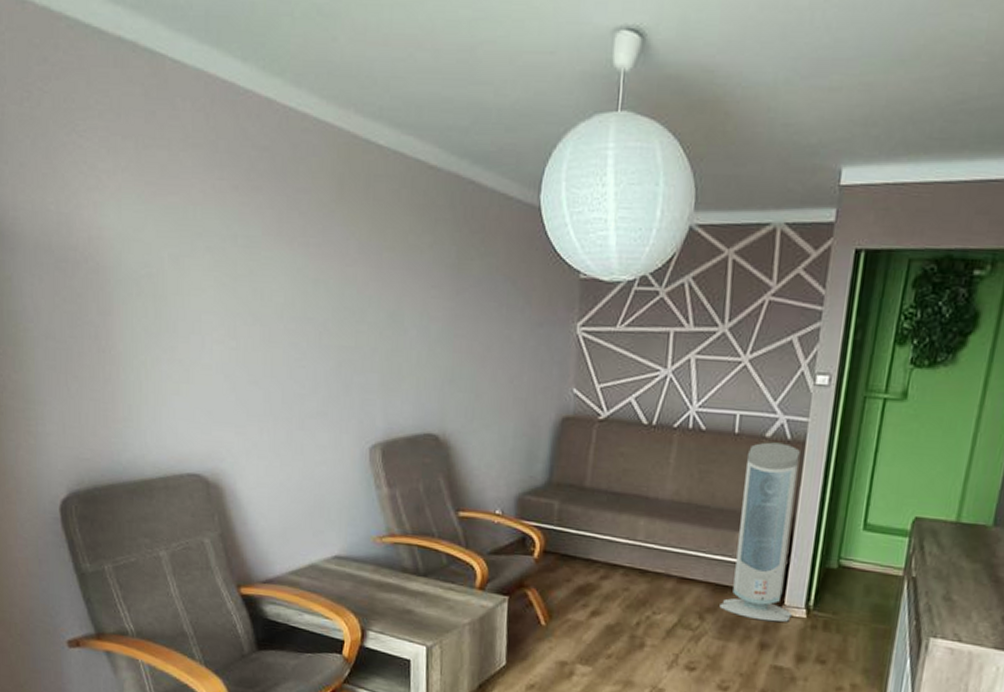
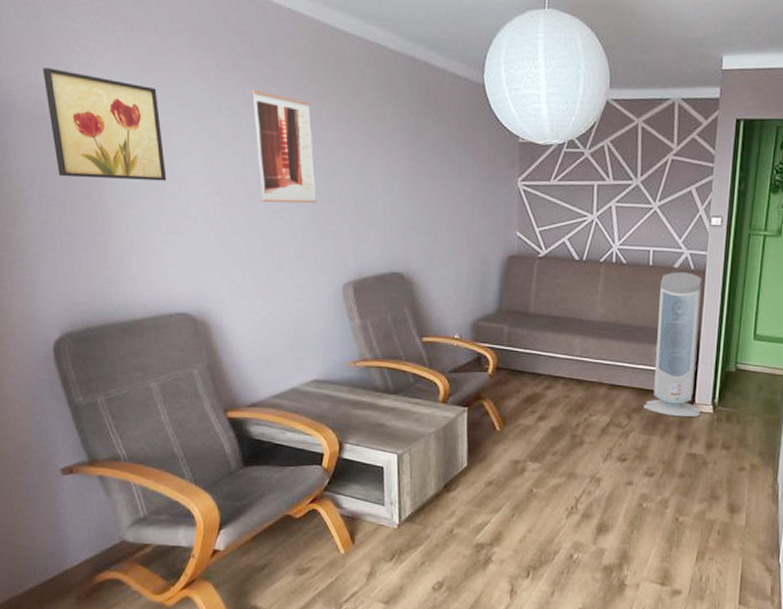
wall art: none [49,192,179,323] -> present [43,68,167,181]
wall art: none [272,216,342,351] -> present [252,90,317,204]

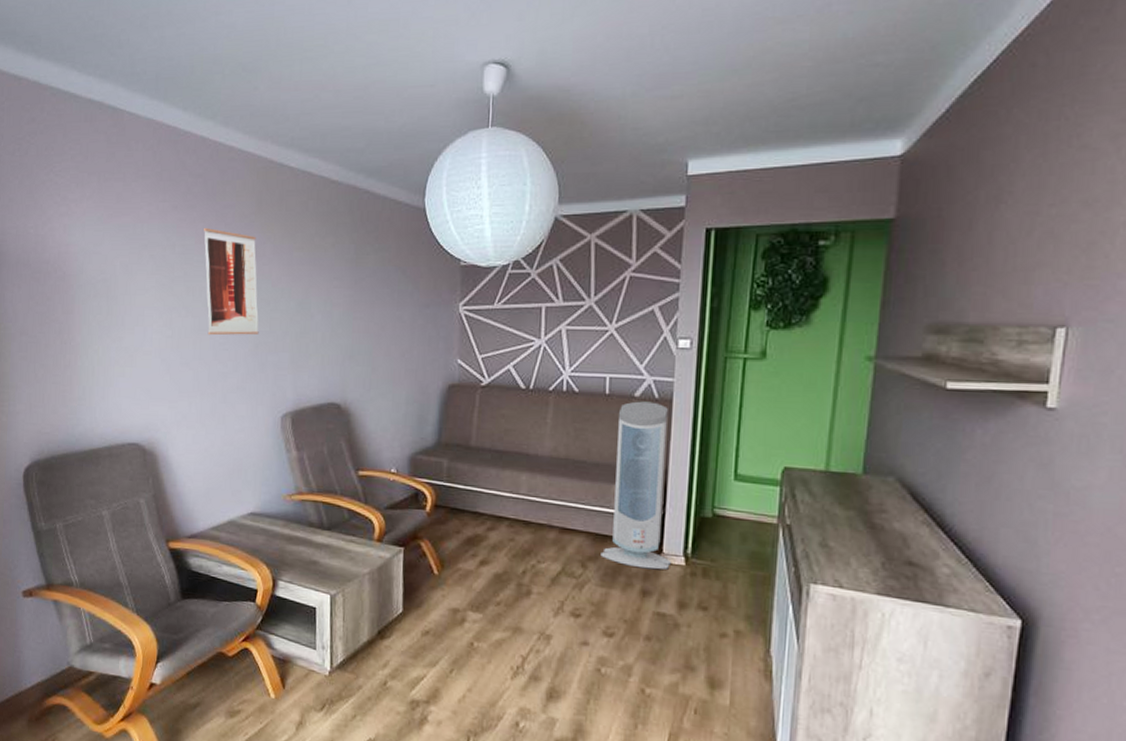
wall art: present [43,68,167,181] -> none [30,219,126,317]

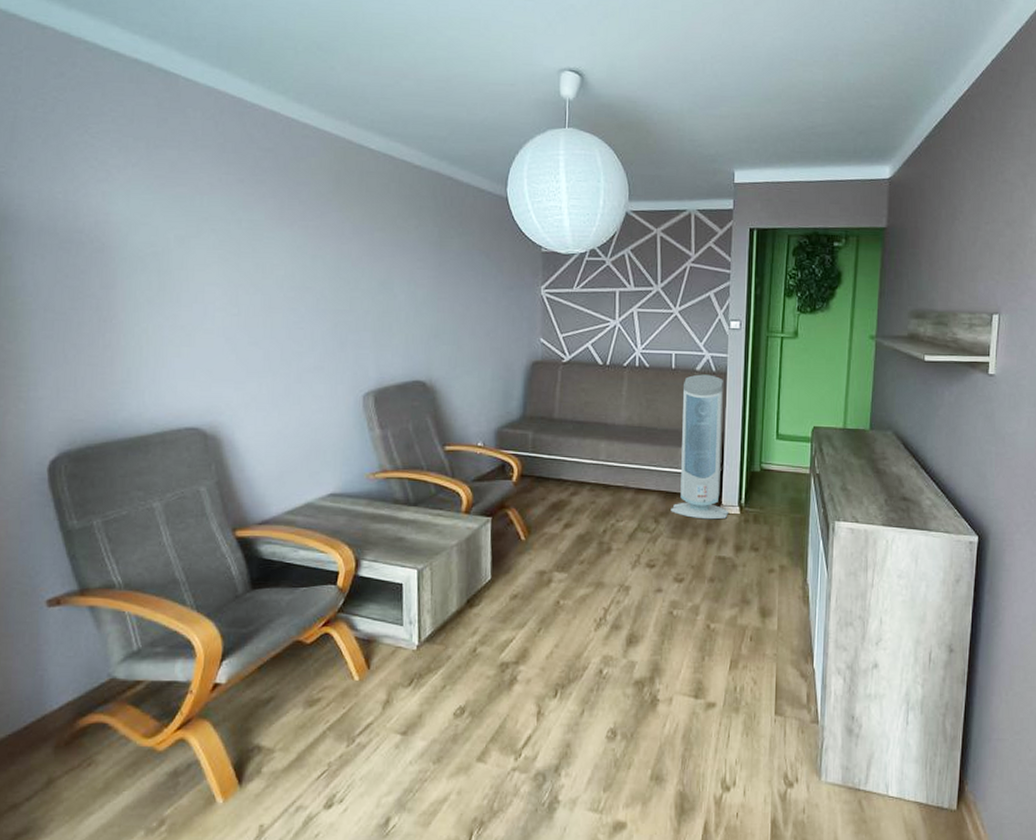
wall art: present [204,228,259,336] -> none [275,204,338,314]

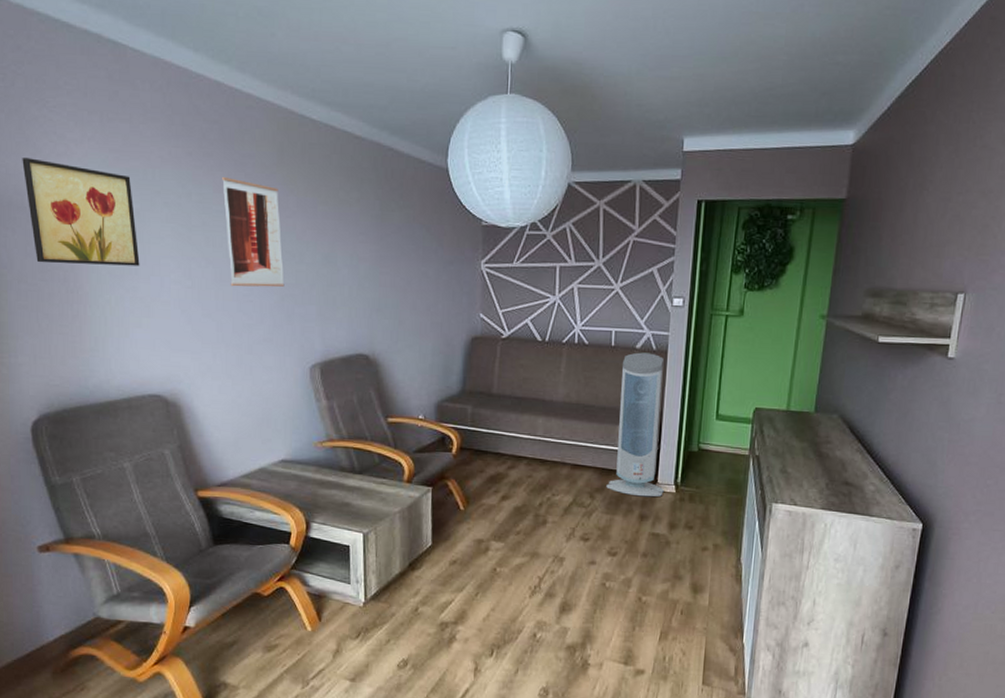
wall art: none [57,183,182,294] -> present [22,158,140,266]
wall art: none [275,204,338,314] -> present [222,177,285,287]

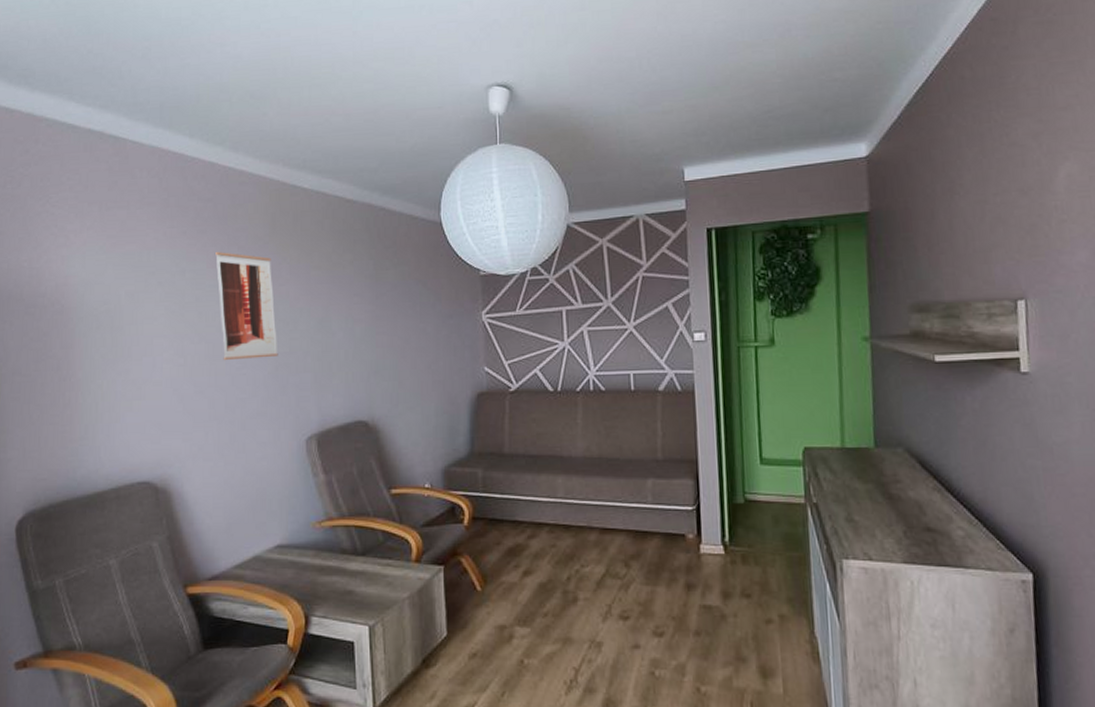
wall art: present [22,158,140,266] -> none [23,252,133,353]
air purifier: present [606,352,664,497] -> none [642,394,711,562]

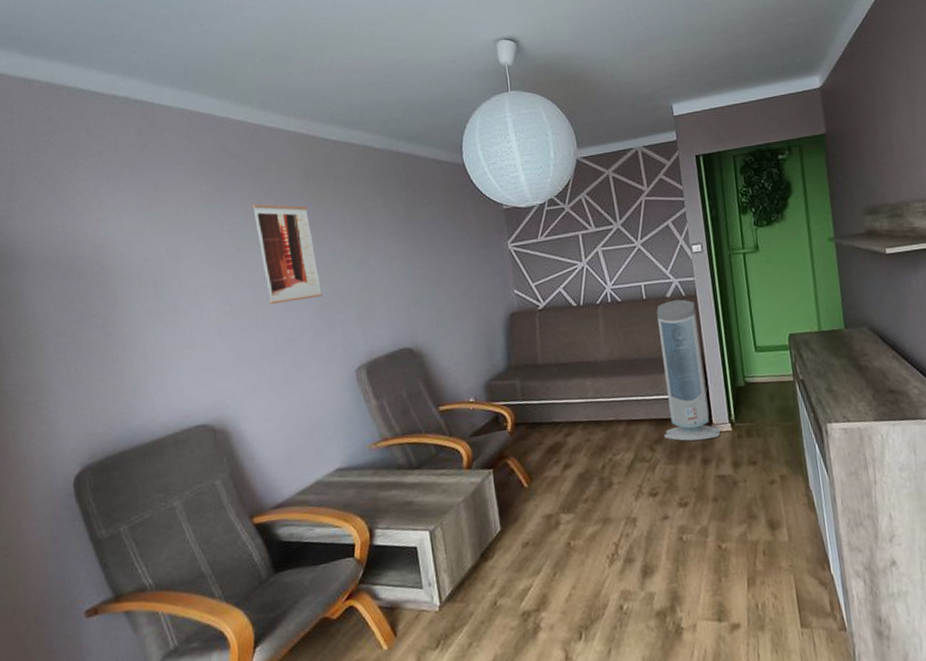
air purifier: none [642,394,711,562] -> present [657,299,721,441]

